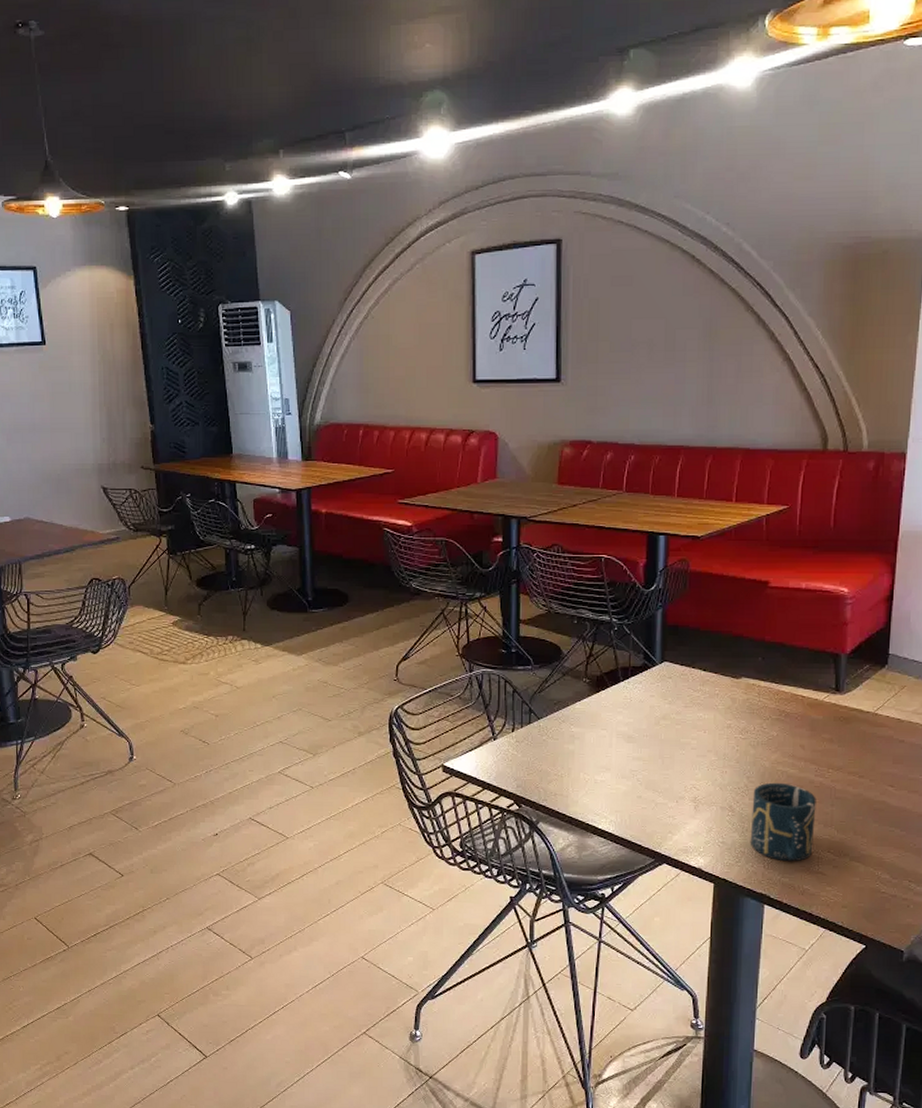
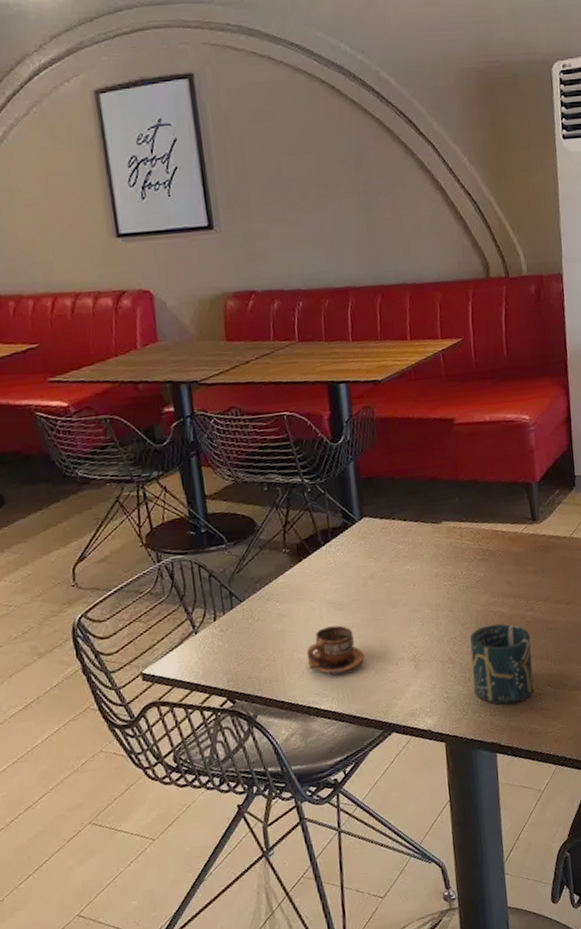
cup: none [592,756,647,800] -> present [306,625,365,676]

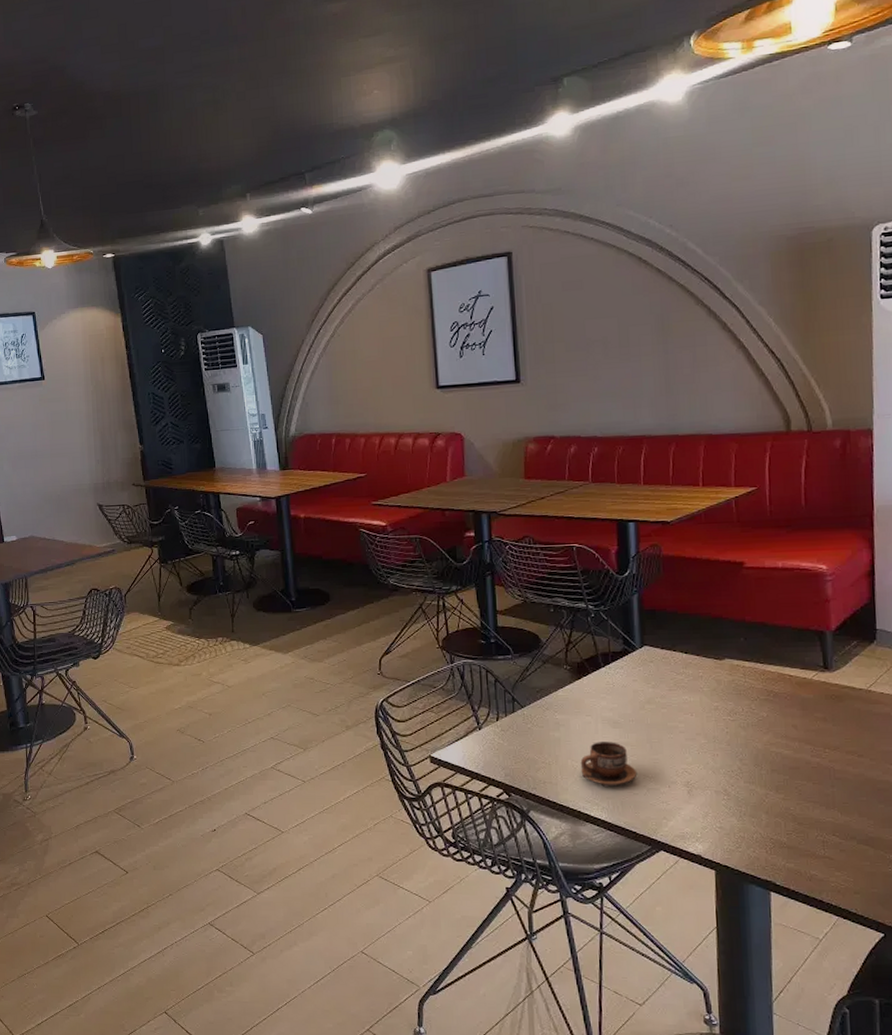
cup: present [469,623,534,705] -> none [747,764,817,846]

